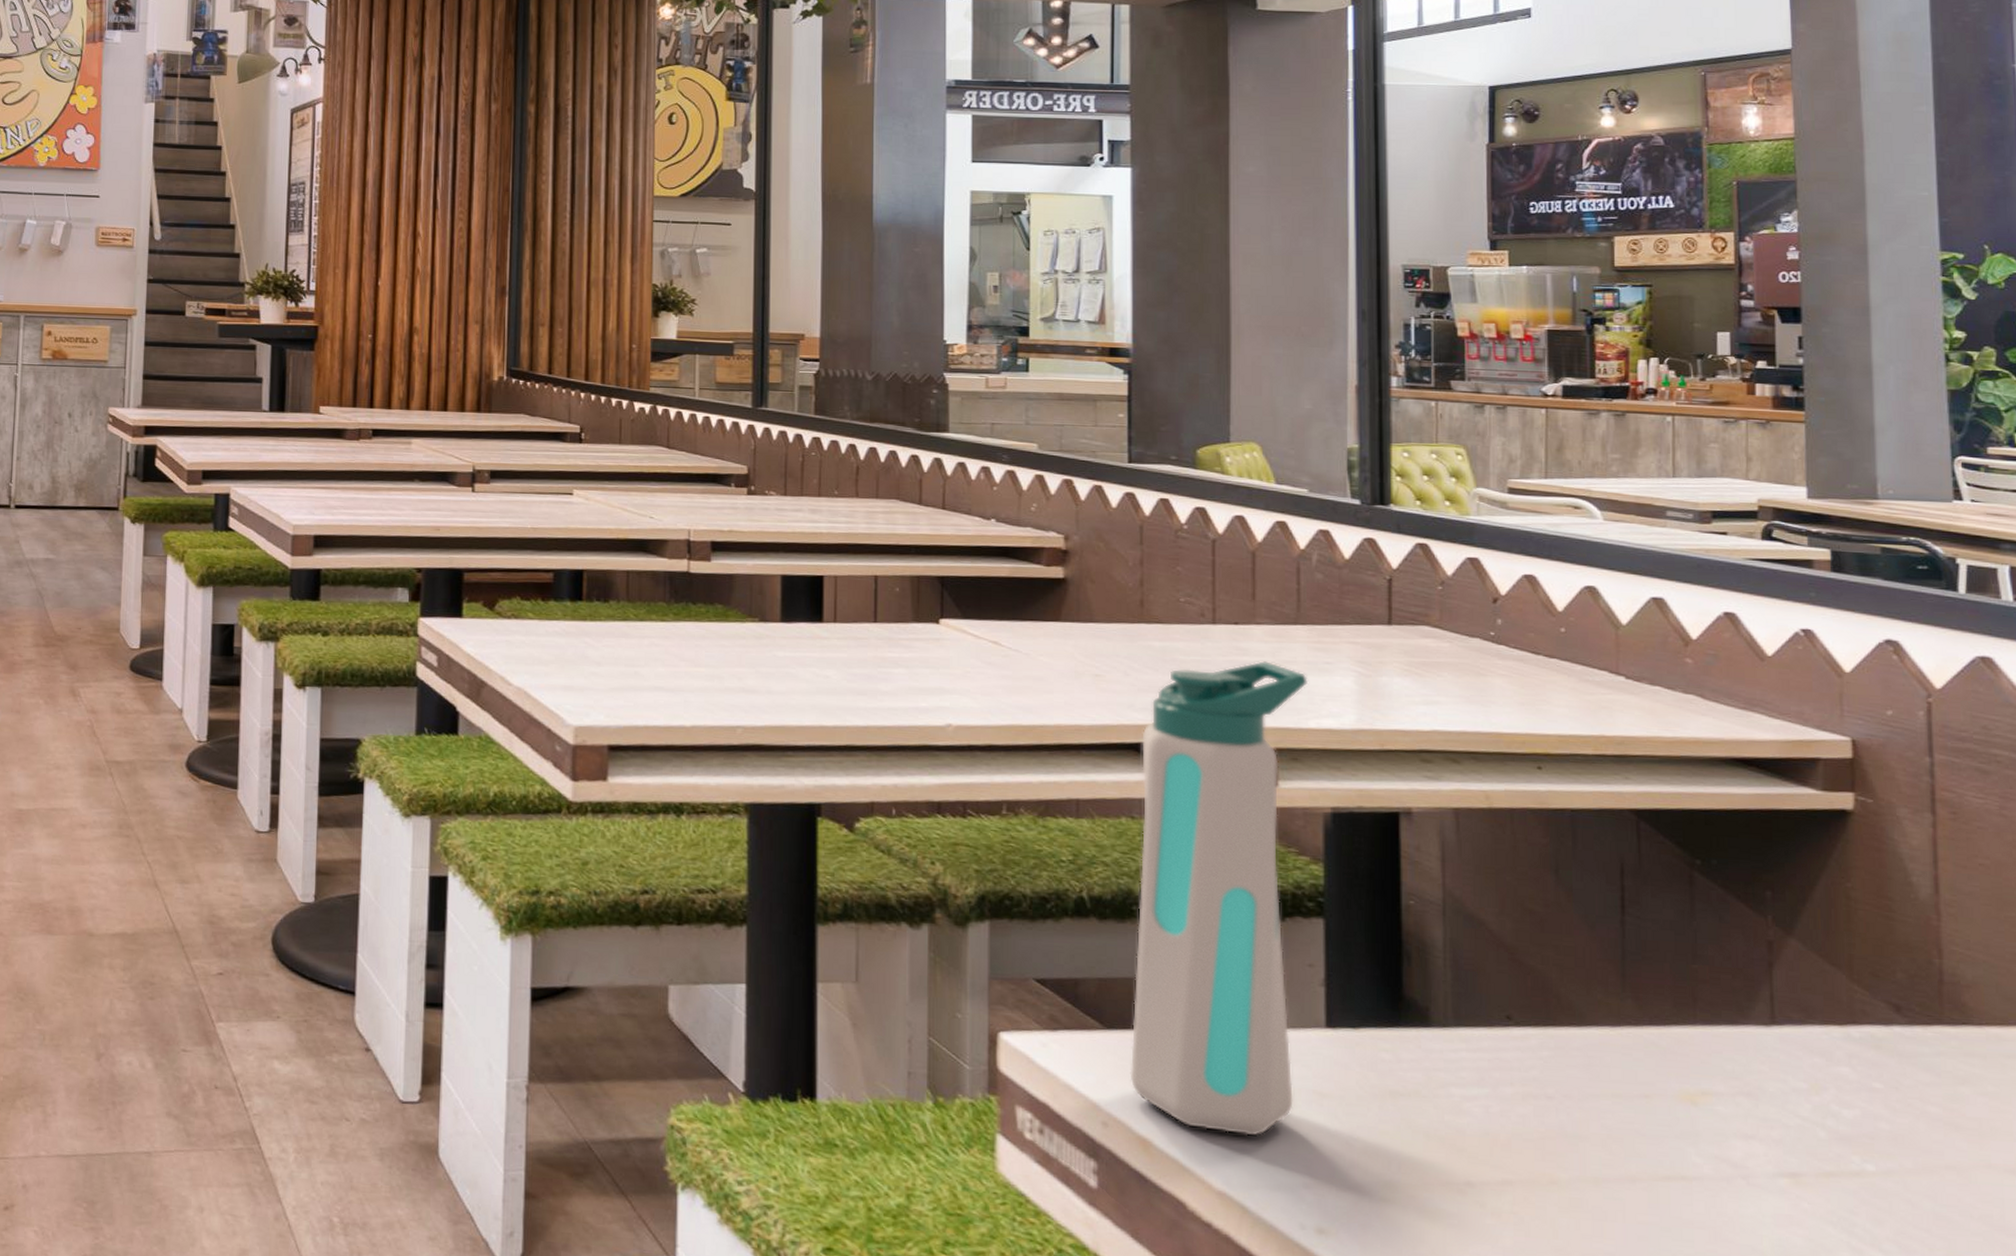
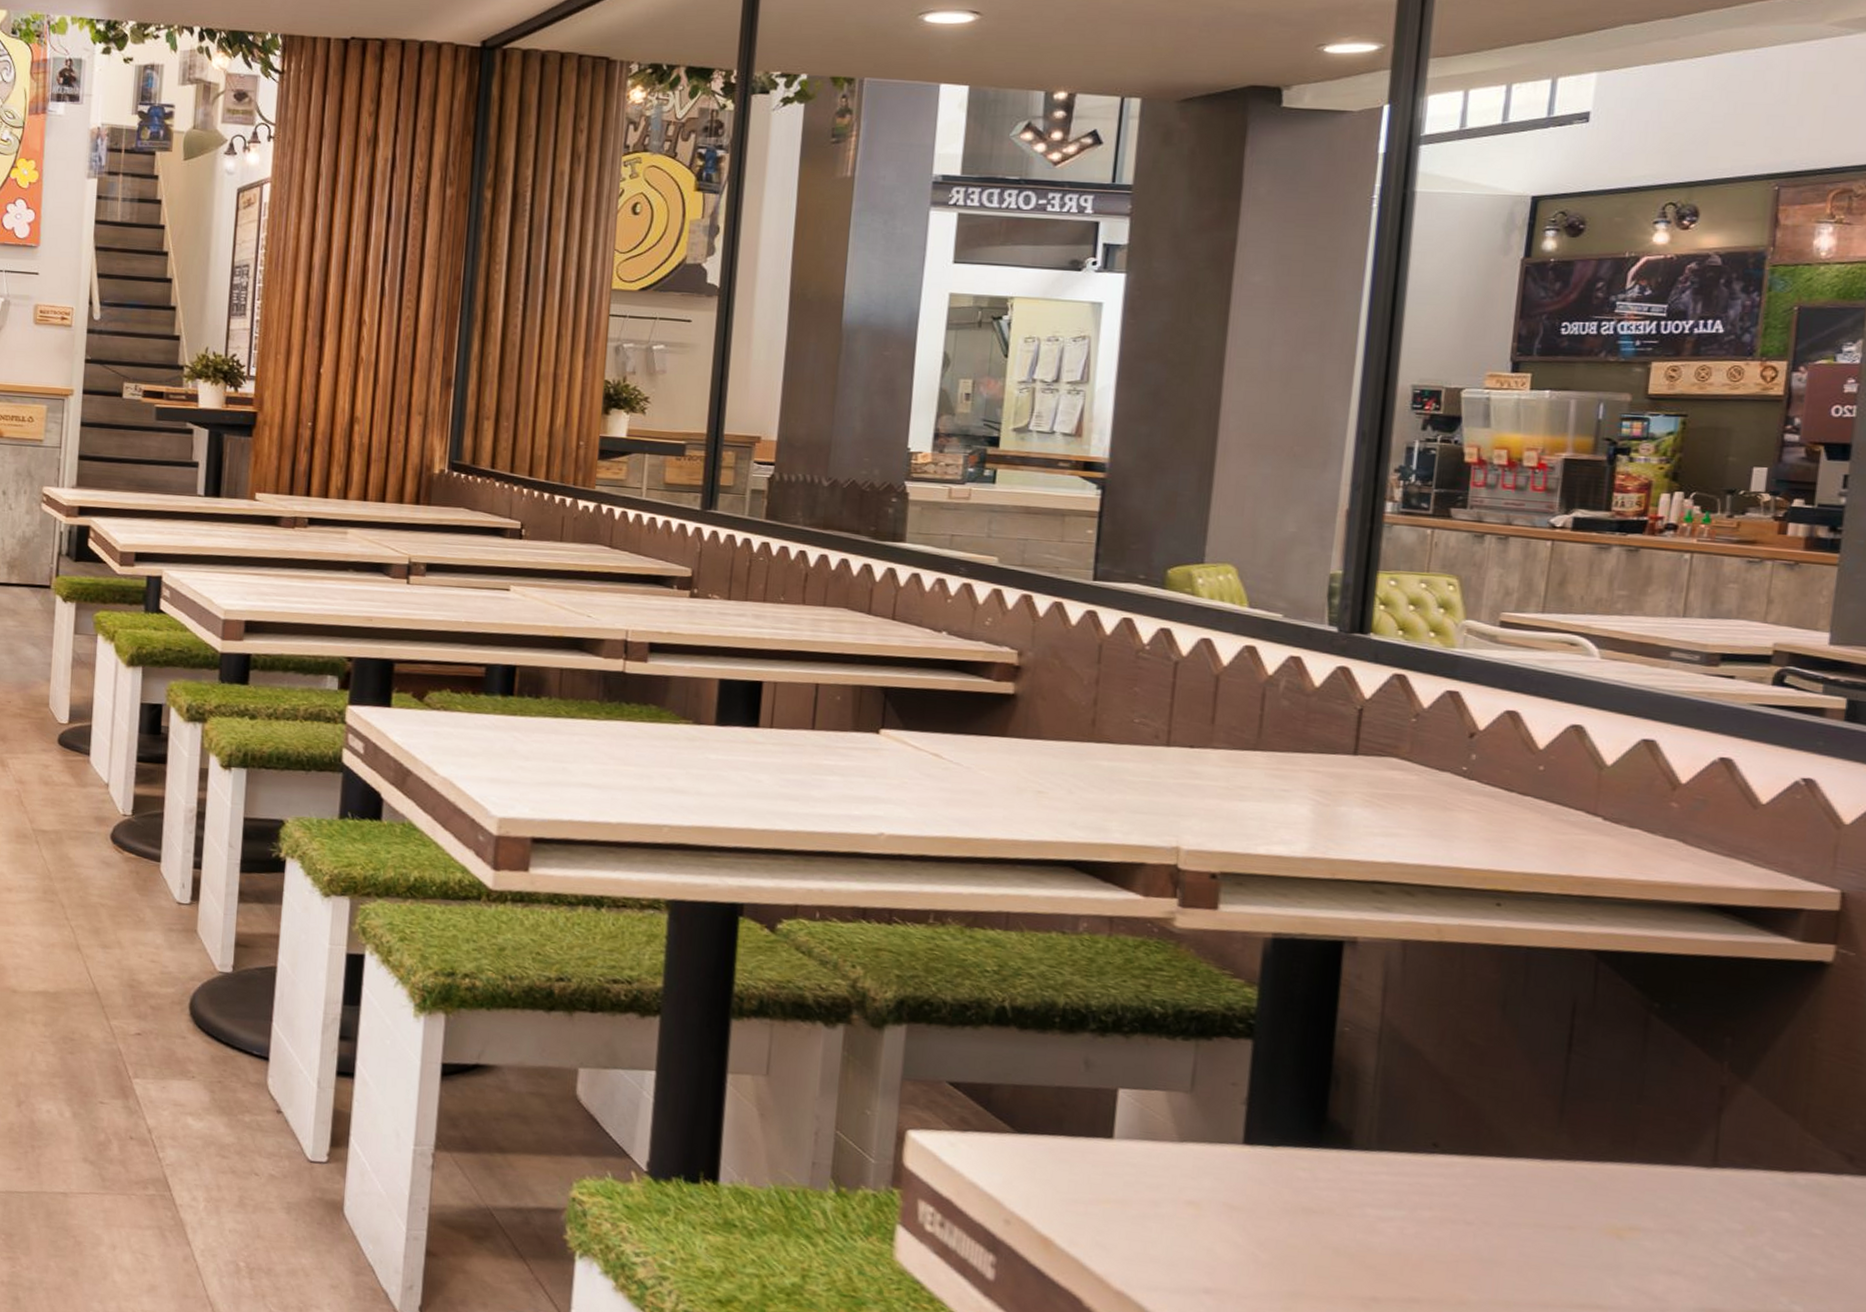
water bottle: present [1130,661,1309,1136] -> none [1036,785,1263,1242]

